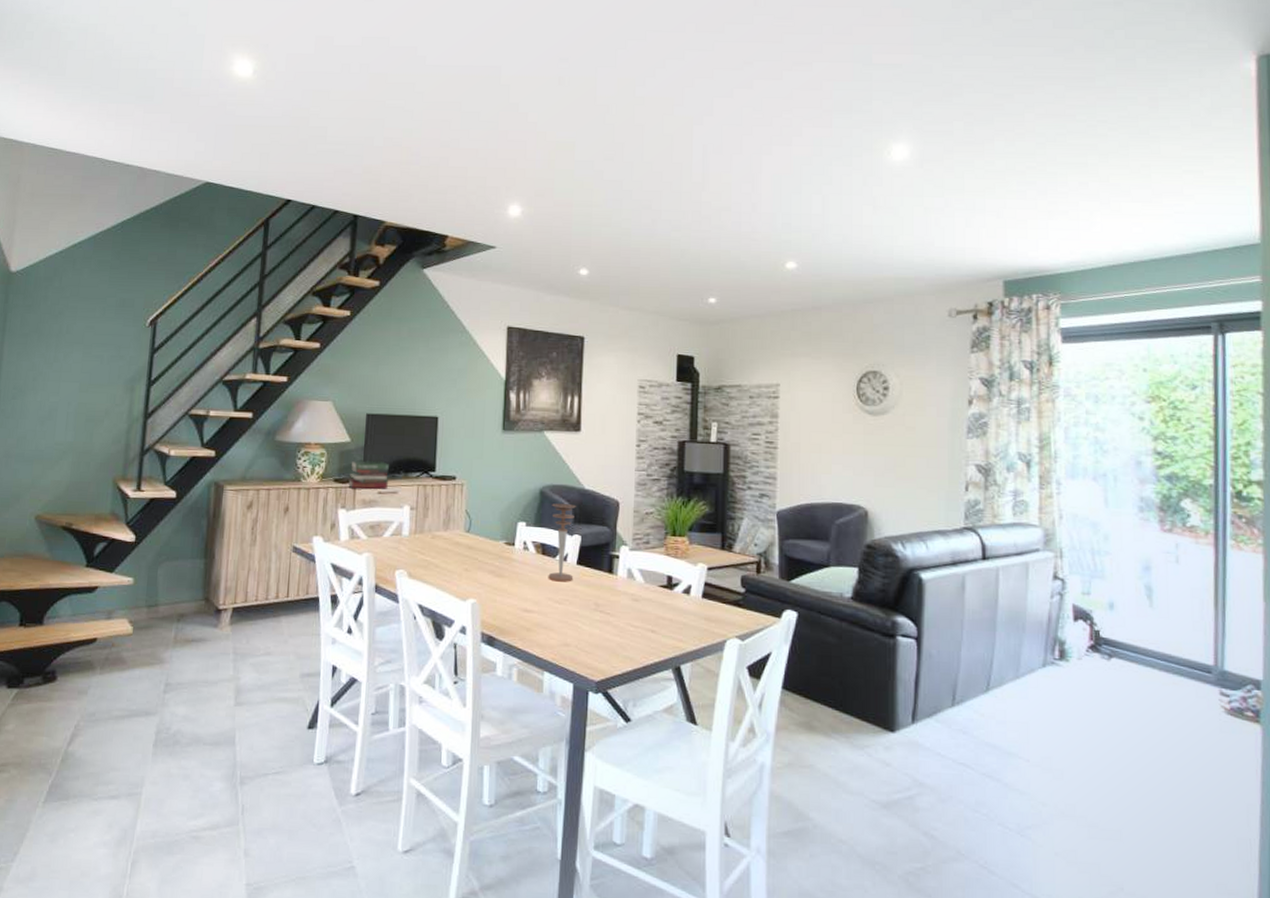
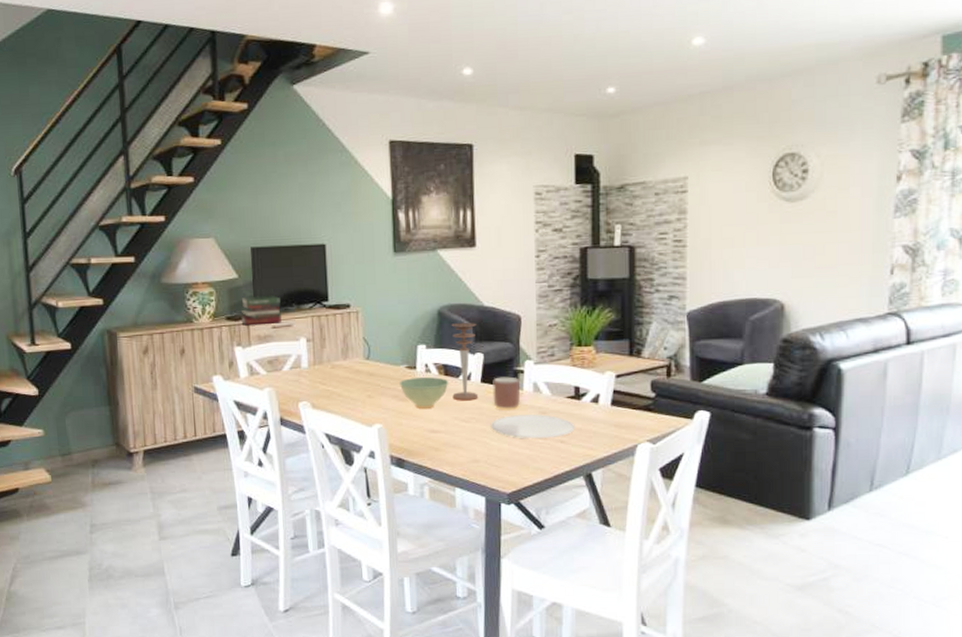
bowl: none [497,554,546,587] -> present [400,376,449,409]
plate: none [583,600,666,627] -> present [490,414,575,439]
mug: none [587,560,615,595] -> present [493,376,521,410]

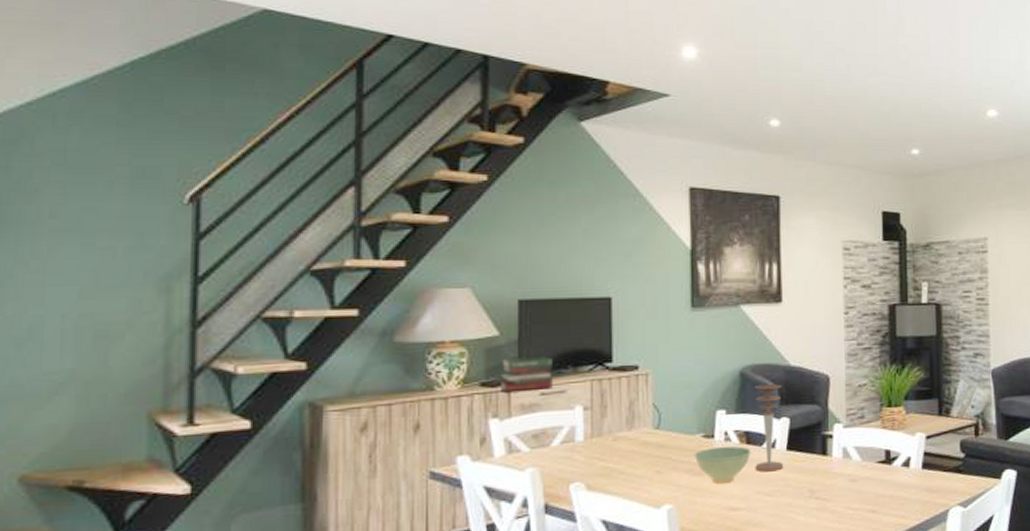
plate: present [490,414,575,439] -> none [796,482,886,511]
mug: present [493,376,521,410] -> none [799,442,830,480]

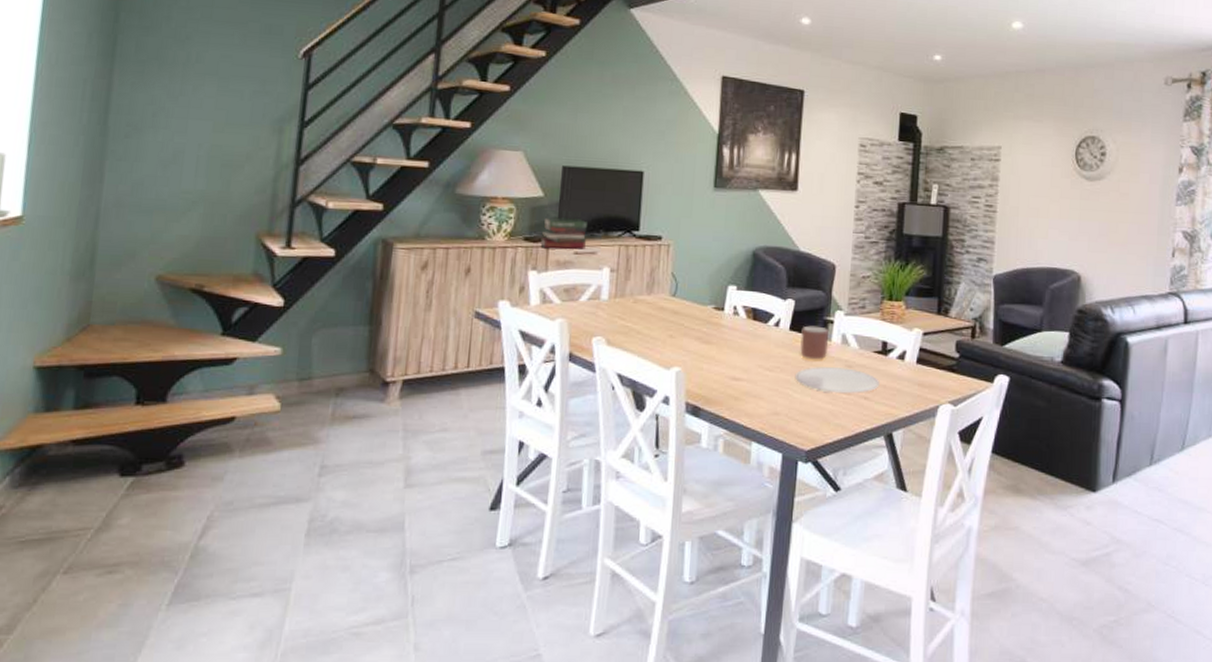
bowl: present [695,446,752,484] -> none [705,319,757,354]
candlestick: present [754,384,784,472] -> none [758,266,790,349]
plate: none [796,482,886,511] -> present [794,367,880,394]
mug: none [799,442,830,480] -> present [800,325,830,361]

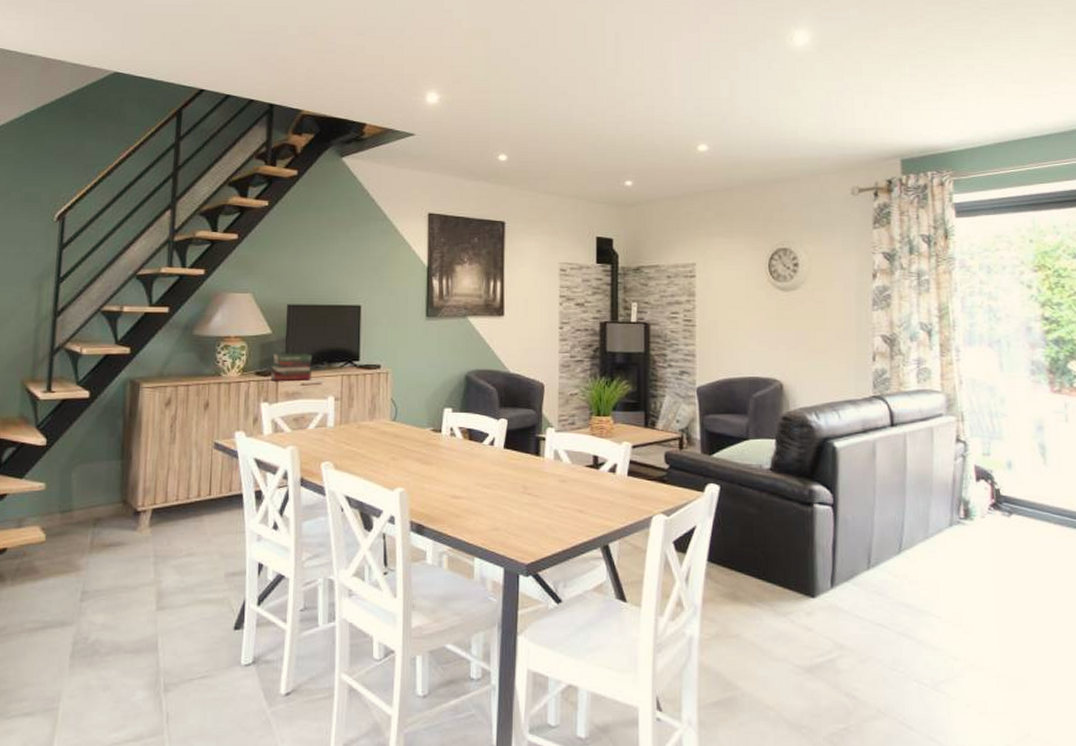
plate: present [794,367,880,394] -> none [511,483,593,508]
mug: present [800,325,830,361] -> none [515,443,542,477]

